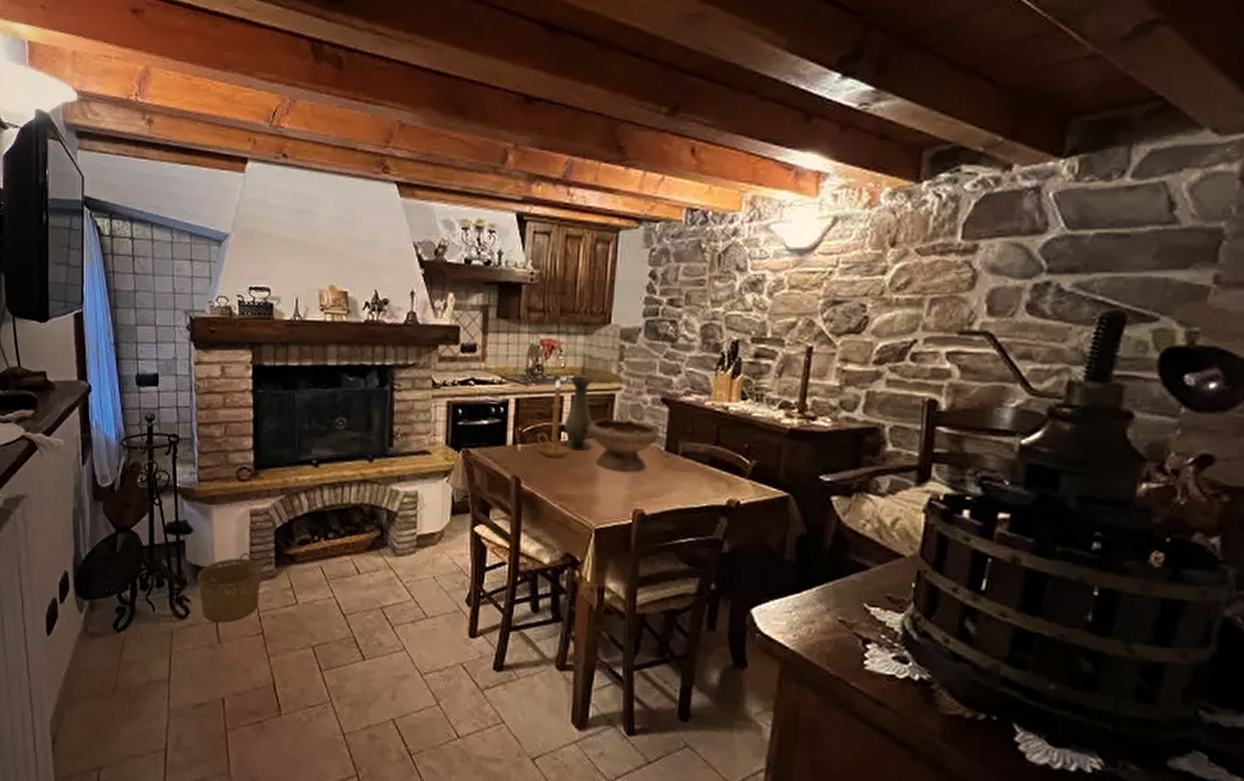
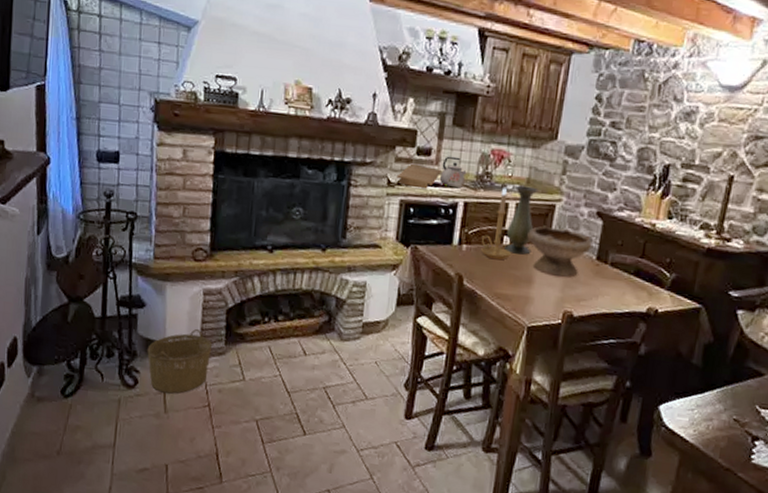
cutting board: none [442,362,489,388] -> present [397,163,441,189]
kettle: none [487,350,516,384] -> present [439,156,467,188]

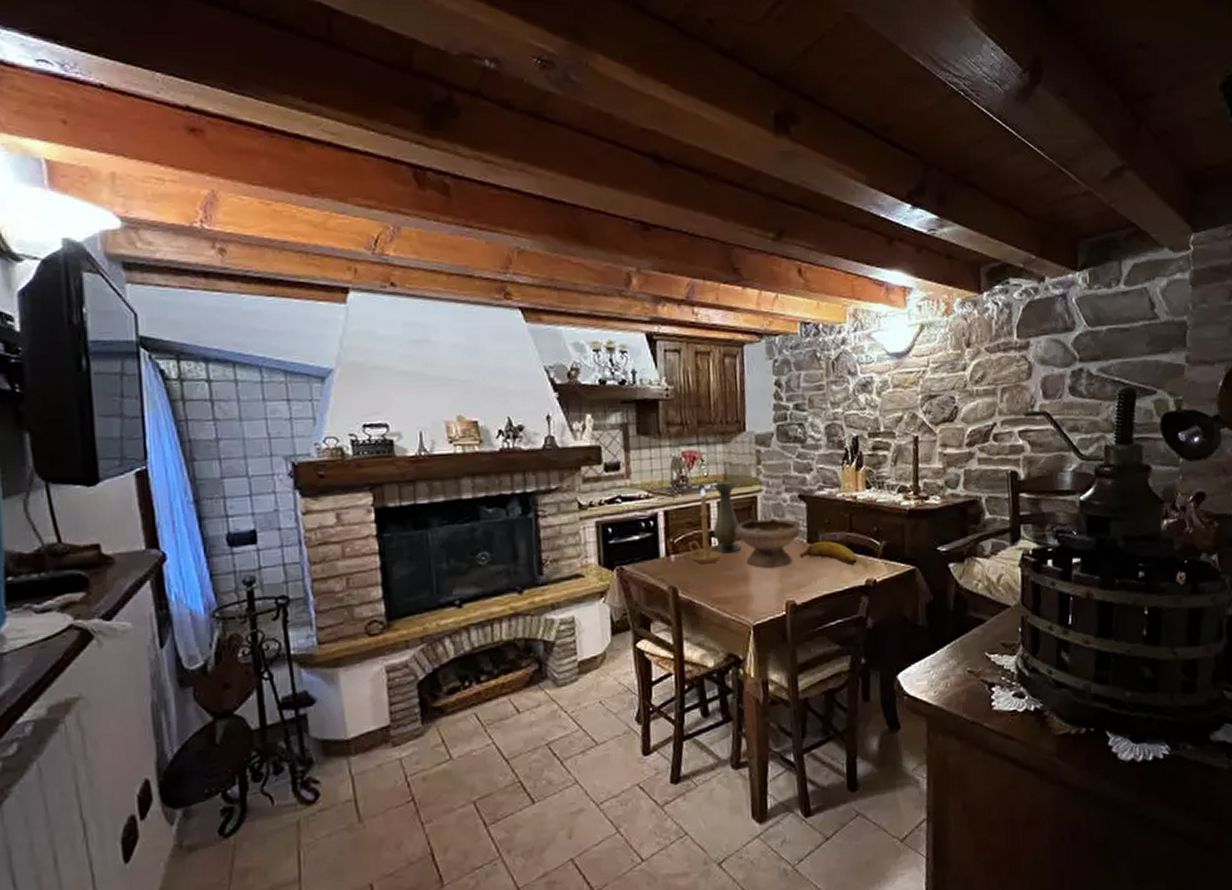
basket: present [147,329,213,394] -> none [325,714,407,800]
cutting board: present [397,163,441,189] -> none [588,481,634,506]
kettle: present [439,156,467,188] -> none [633,466,661,499]
fruit: none [586,260,643,290] -> present [799,540,857,565]

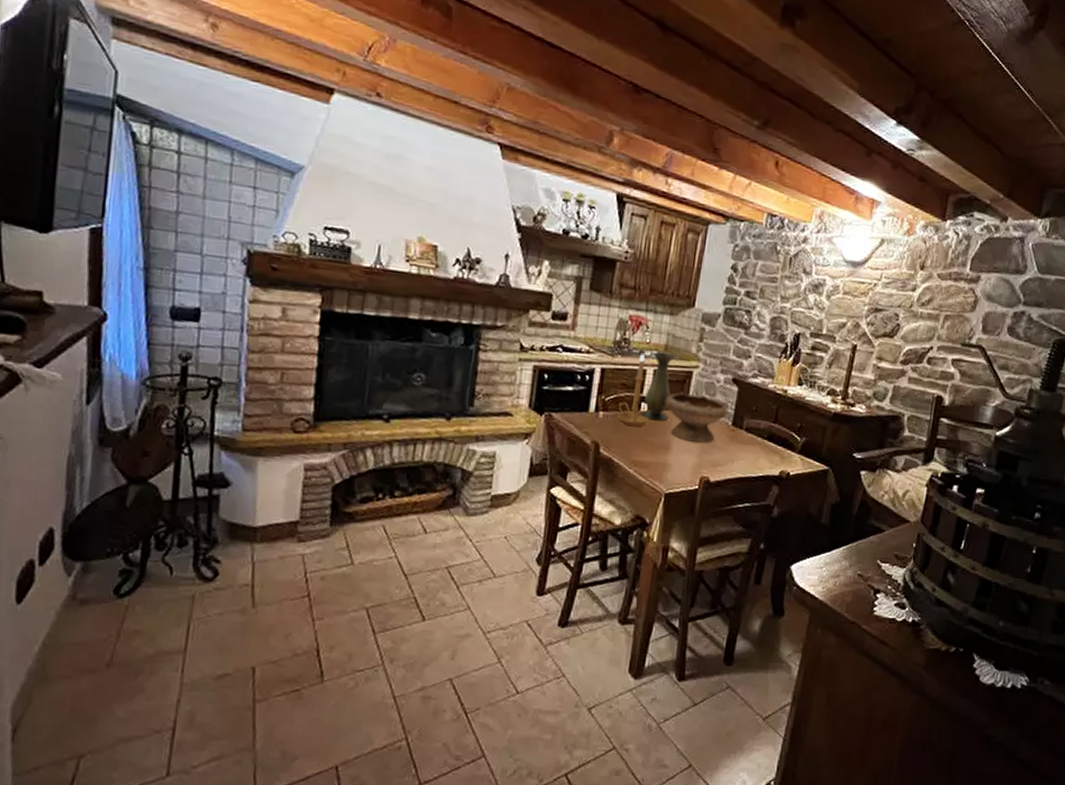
fruit: present [799,540,857,565] -> none [722,426,776,454]

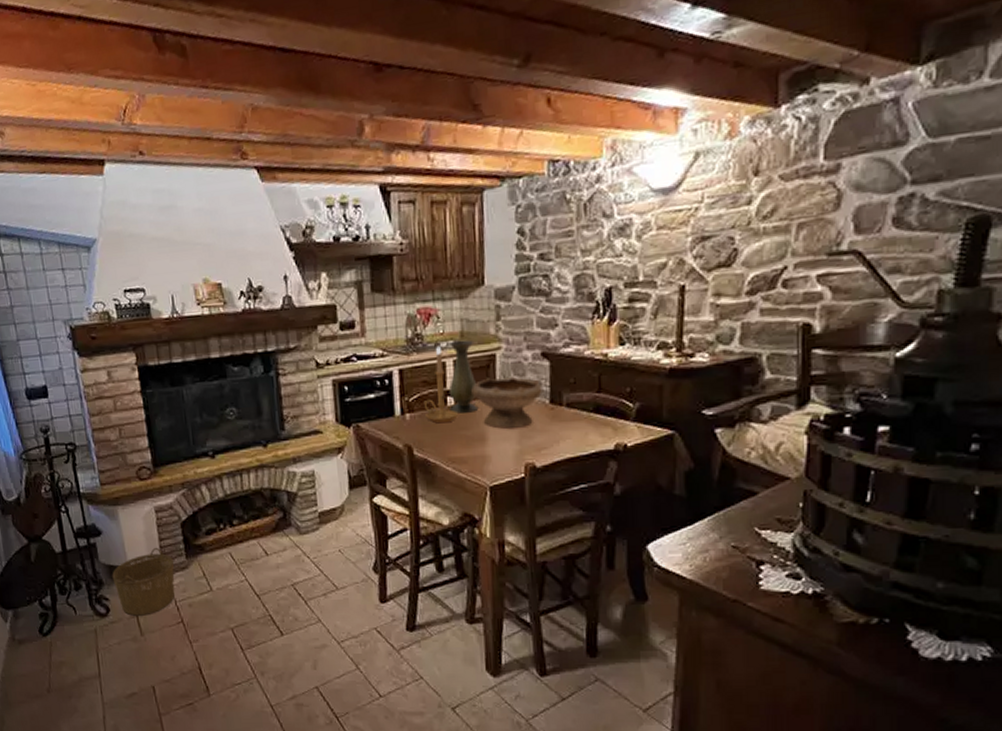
basket: none [231,510,315,585] -> present [112,548,175,616]

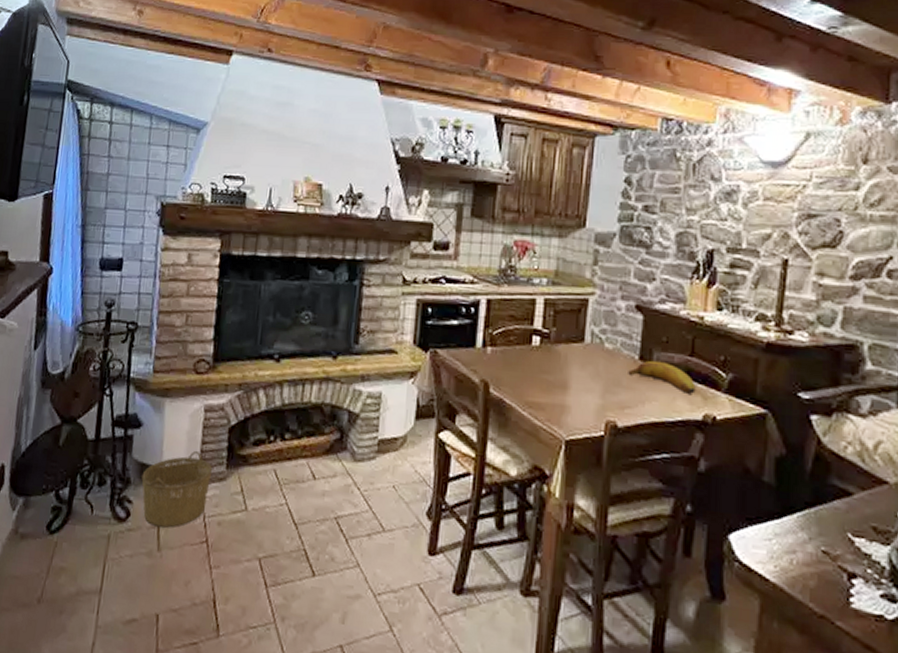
candle holder: present [423,346,458,424] -> none [507,282,542,363]
vase: present [448,339,479,414] -> none [534,278,569,357]
bowl: present [471,376,543,430] -> none [559,322,633,381]
fruit: none [541,401,606,428] -> present [628,360,696,394]

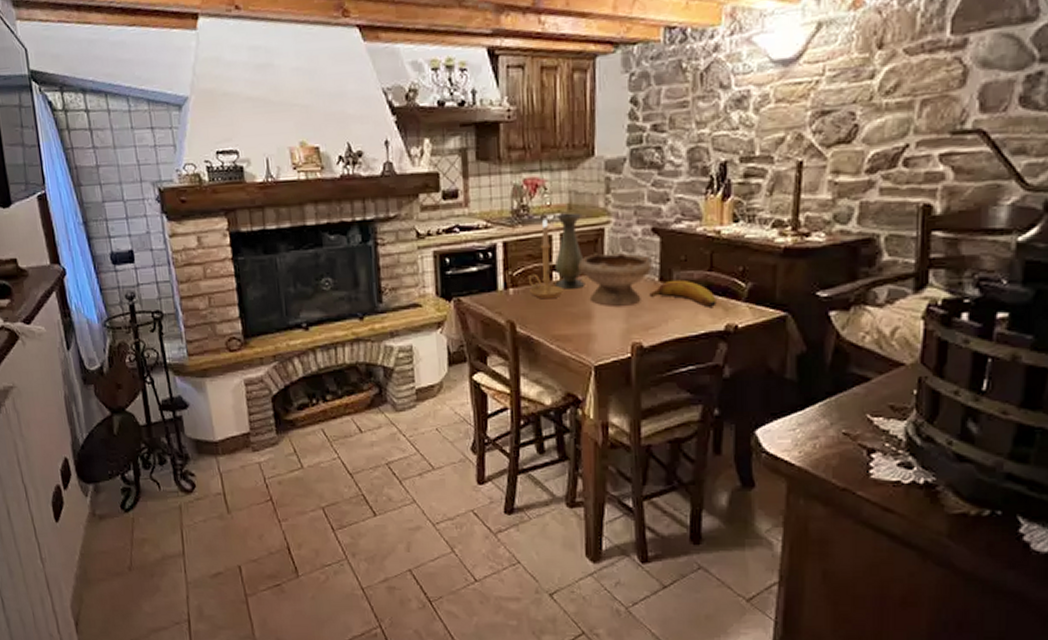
basket: present [141,451,213,528] -> none [198,423,264,493]
candle holder: none [507,282,542,363] -> present [528,219,563,299]
vase: none [534,278,569,357] -> present [554,212,585,289]
bowl: none [559,322,633,381] -> present [578,252,652,307]

